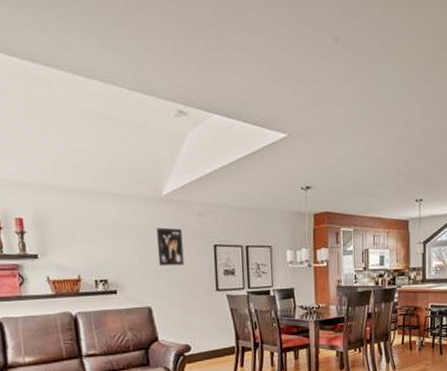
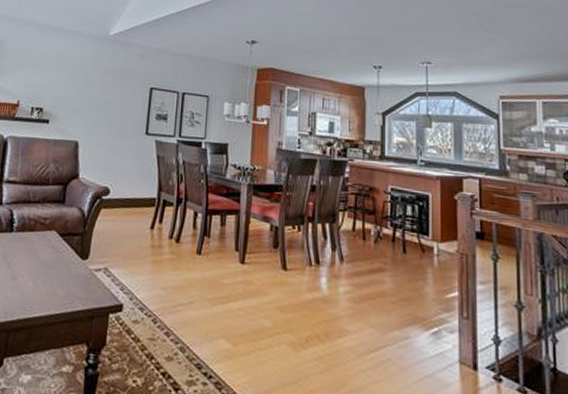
wall art: present [156,227,185,267] -> none [93,65,121,104]

